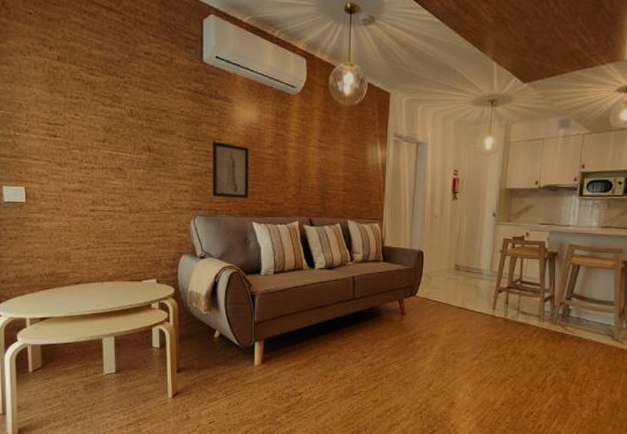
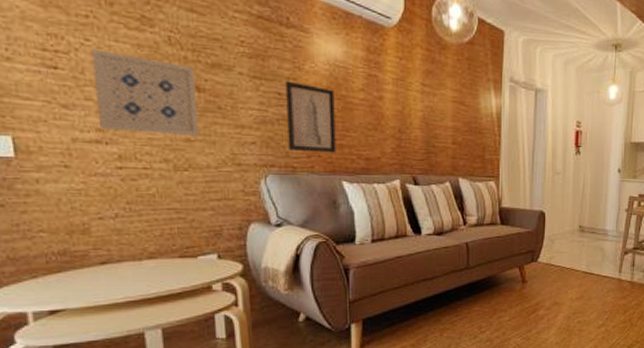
wall art: none [79,121,148,187] -> present [91,48,199,137]

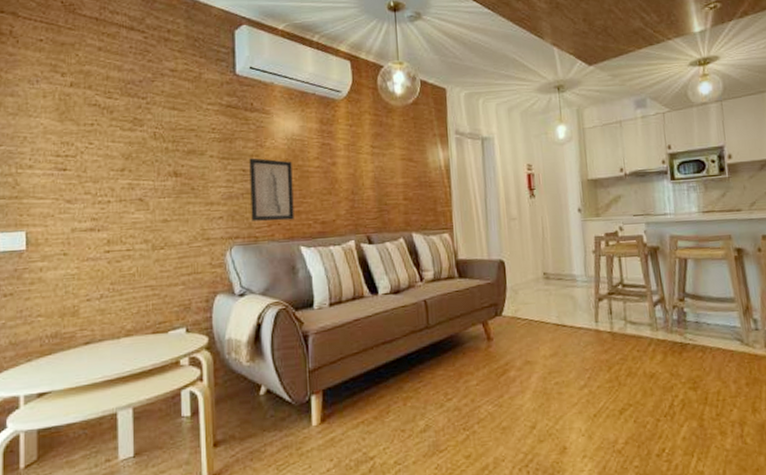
wall art: present [91,48,199,137] -> none [93,150,174,219]

